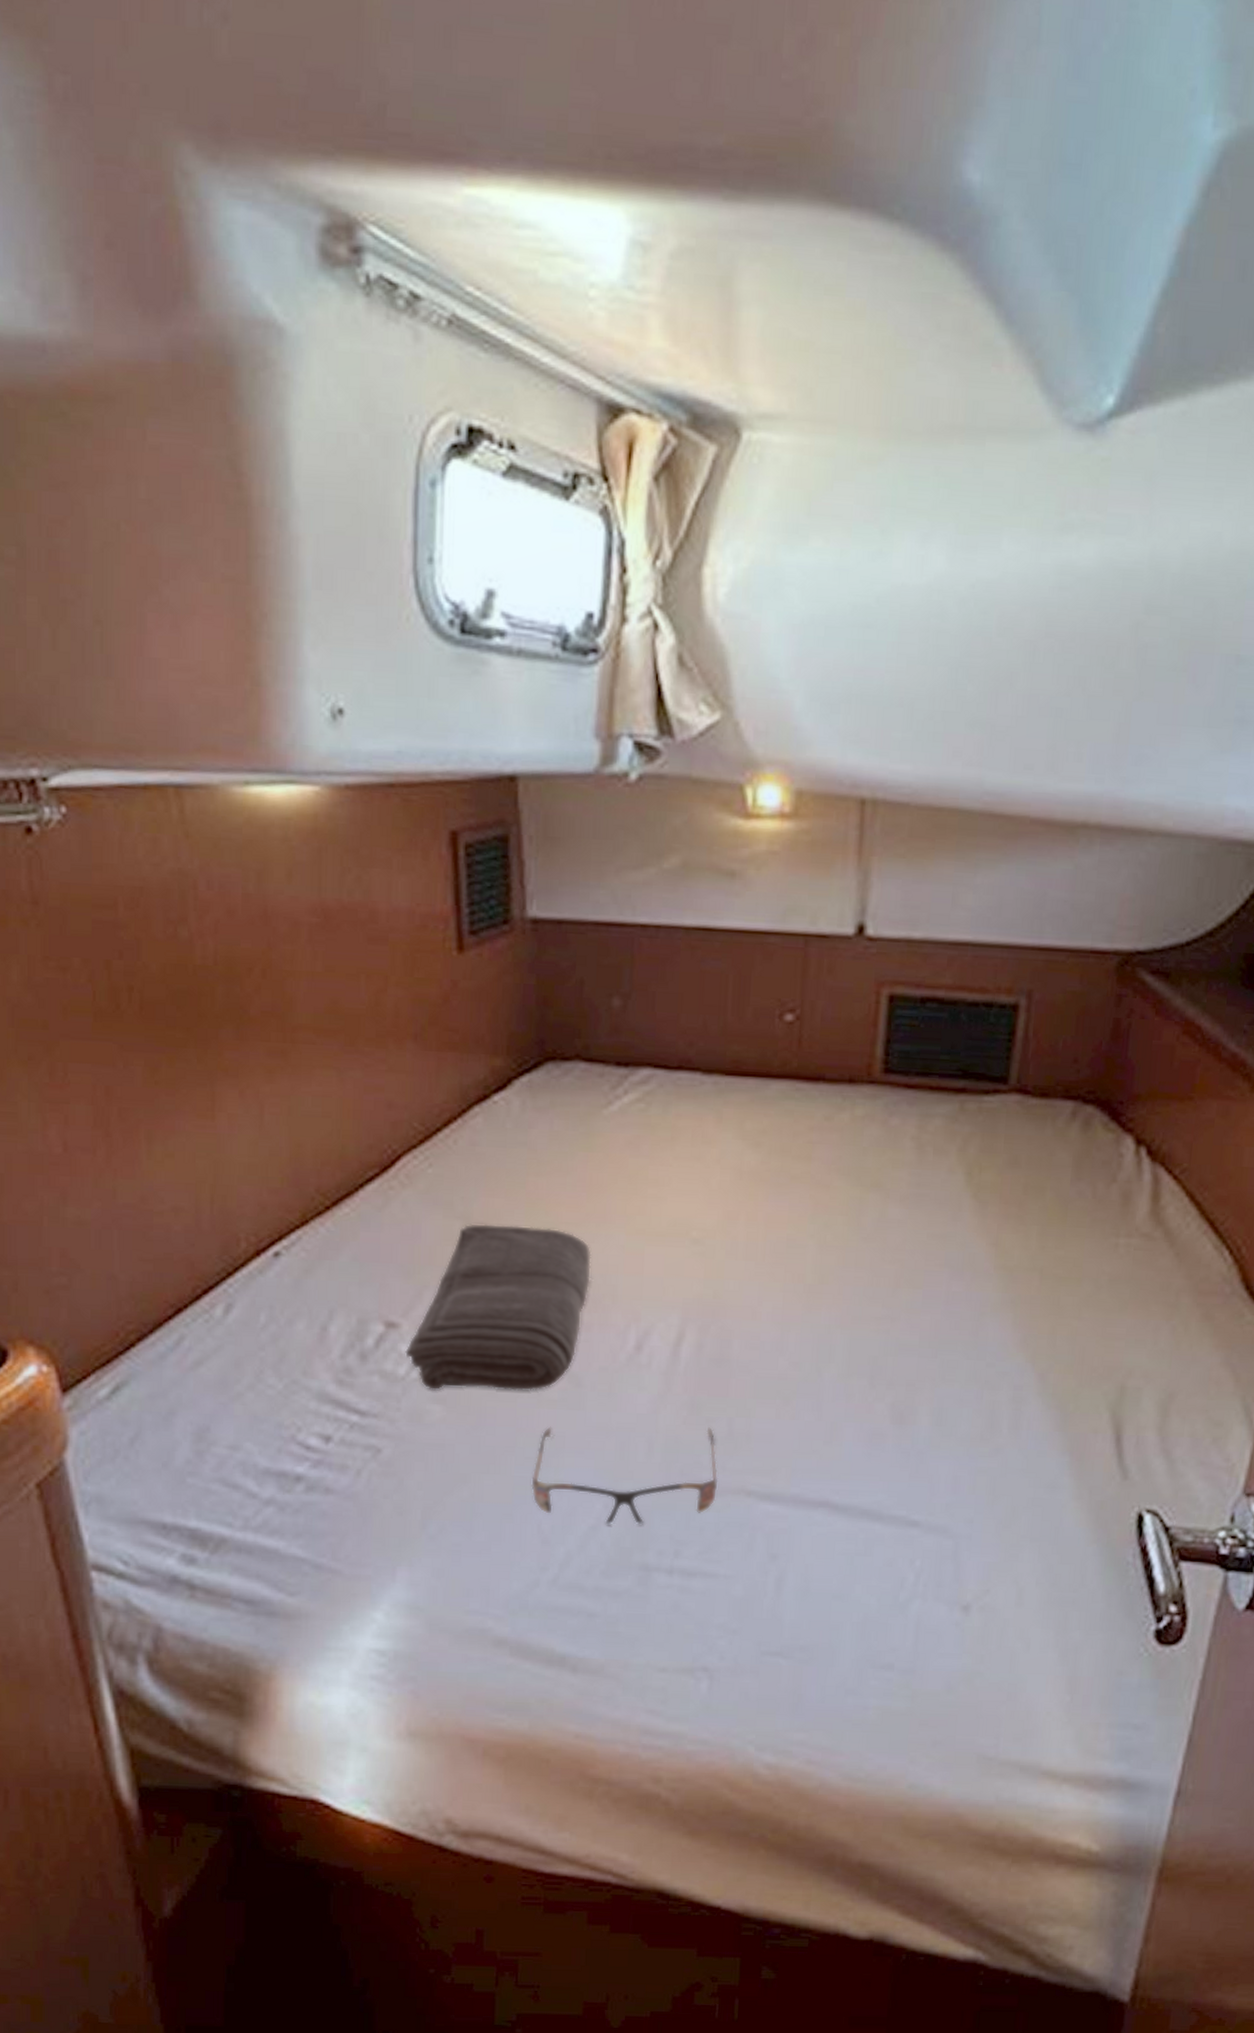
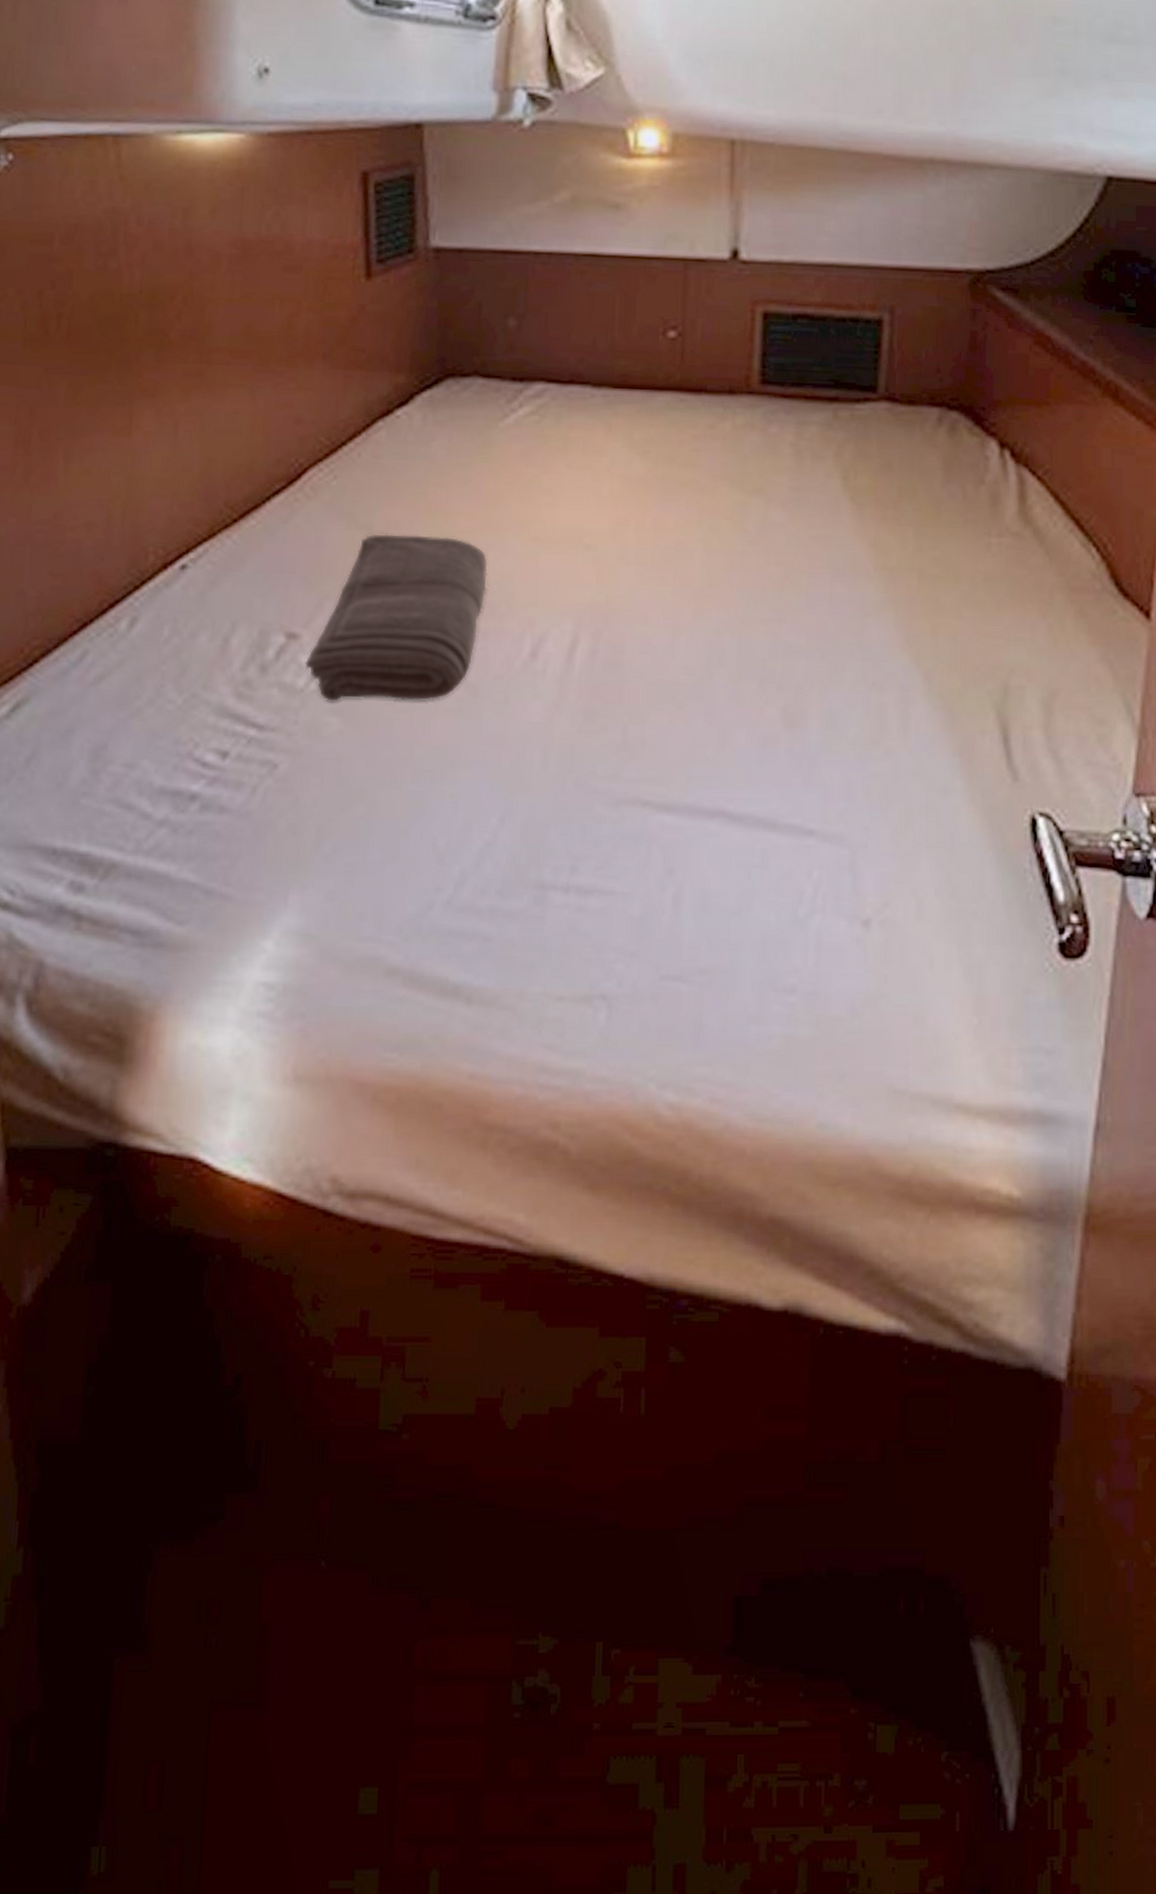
sunglasses: present [531,1426,718,1525] -> none [427,735,614,840]

